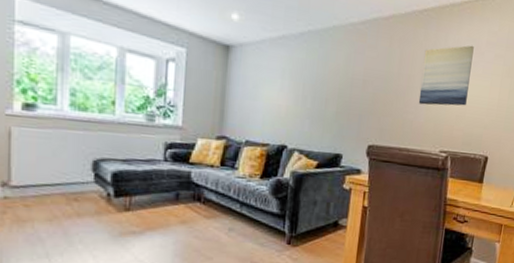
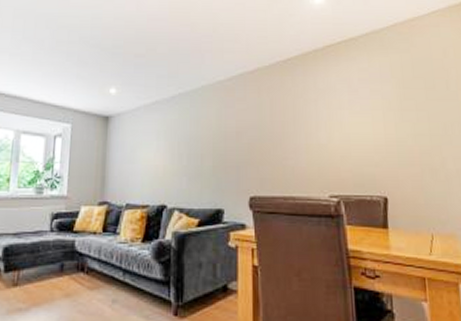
wall art: present [418,45,474,106] -> none [294,84,349,149]

